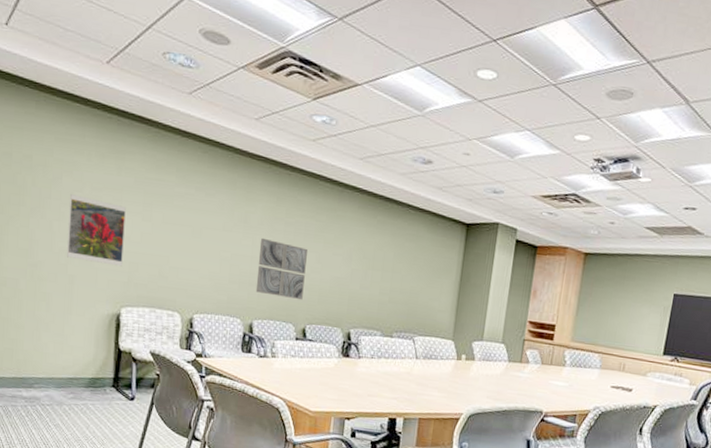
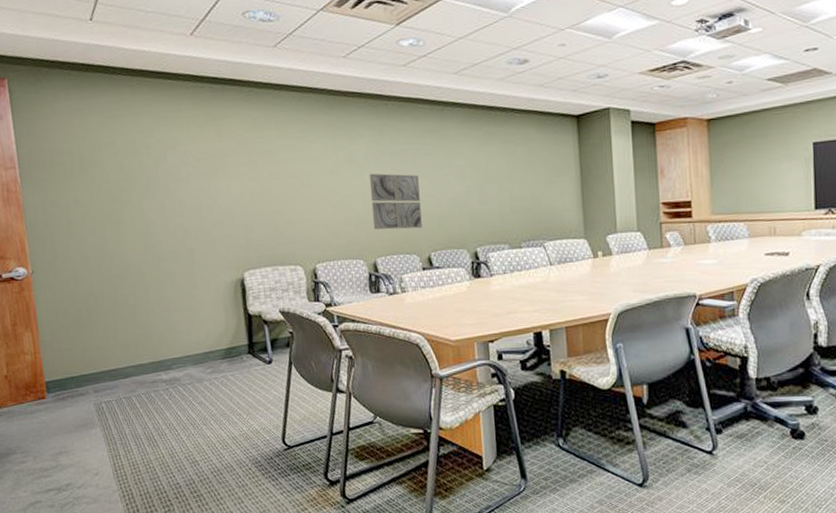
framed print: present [66,194,126,267] -> none [176,169,238,233]

